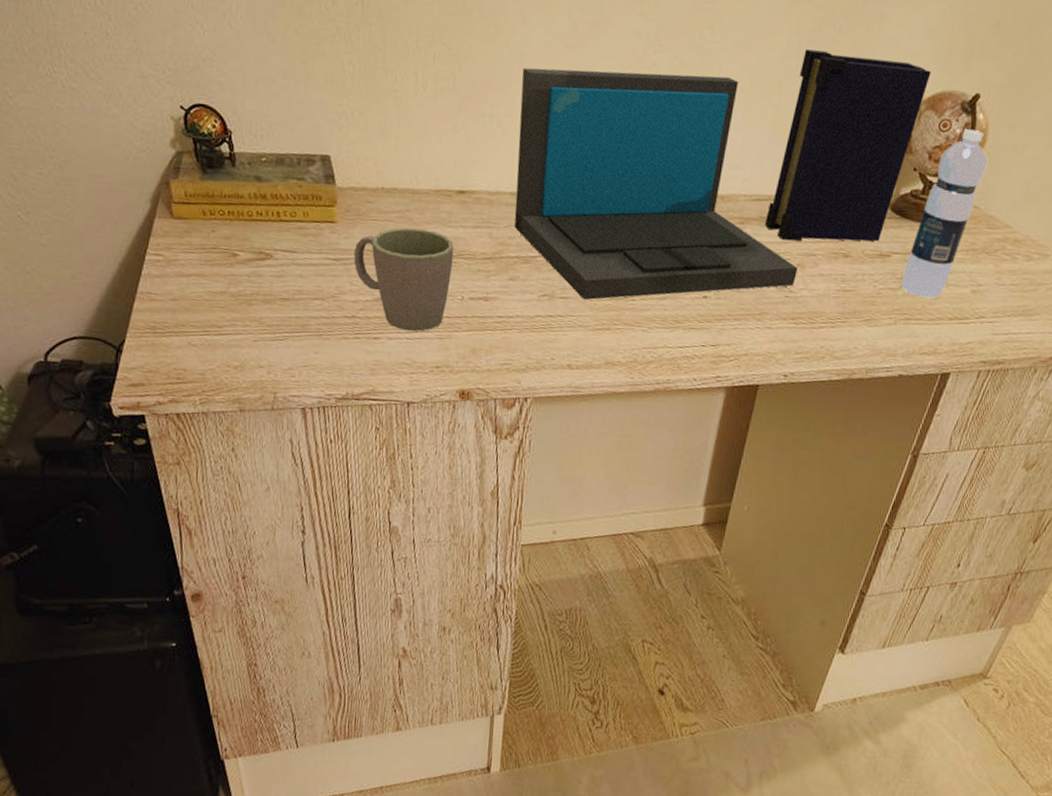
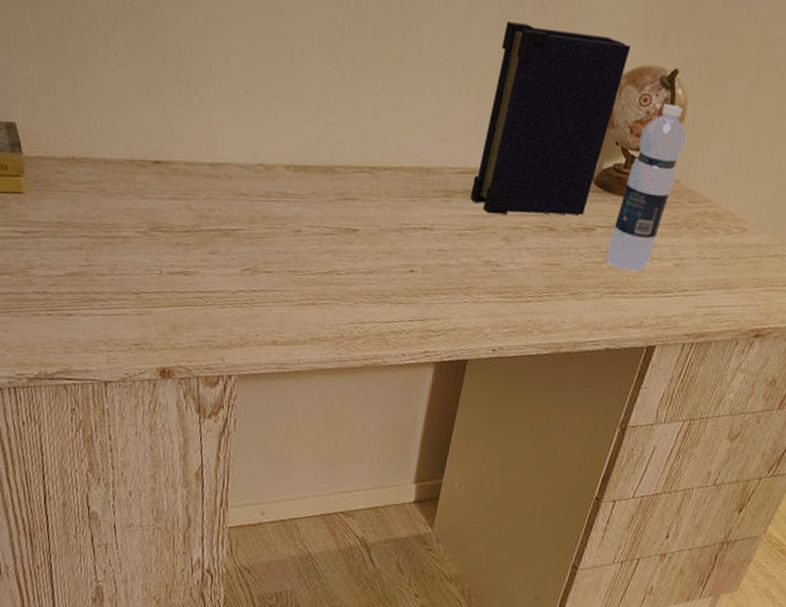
mug: present [354,227,454,332] -> none [44,199,151,308]
laptop: present [514,67,798,300] -> none [214,34,504,275]

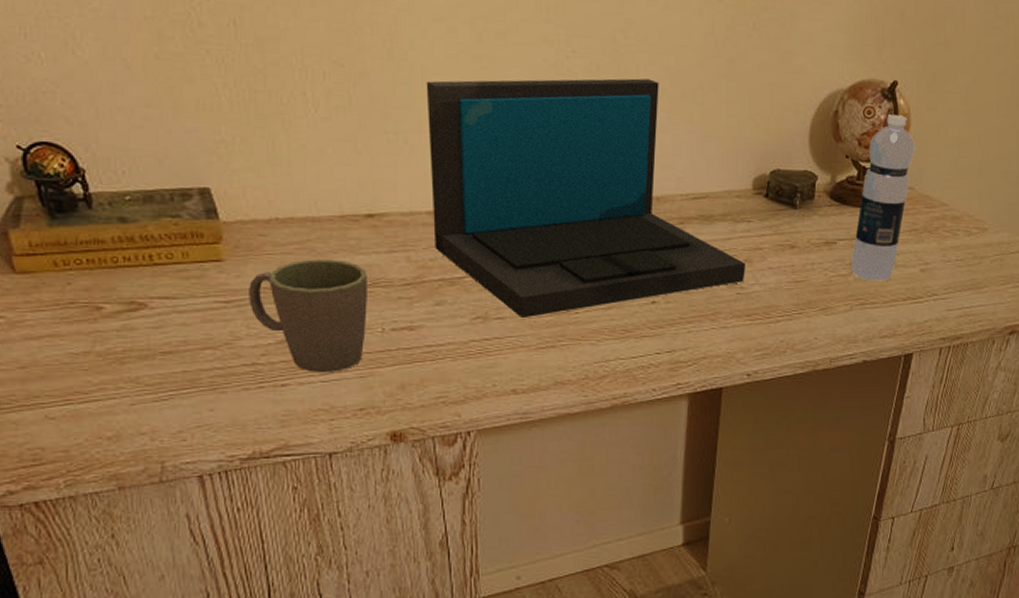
mug: none [44,199,151,308] -> present [249,259,367,373]
laptop: none [214,34,504,275] -> present [426,78,746,319]
book: present [470,21,631,215] -> none [706,47,848,237]

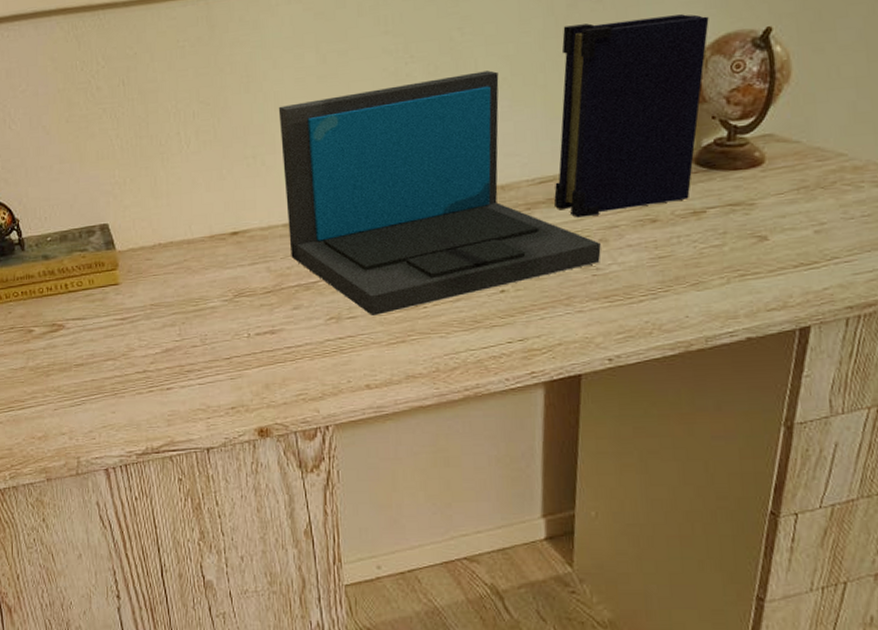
mug: present [249,259,367,373] -> none [139,275,235,377]
book: none [706,47,848,237] -> present [554,14,709,218]
water bottle: present [851,115,915,281] -> none [725,63,799,250]

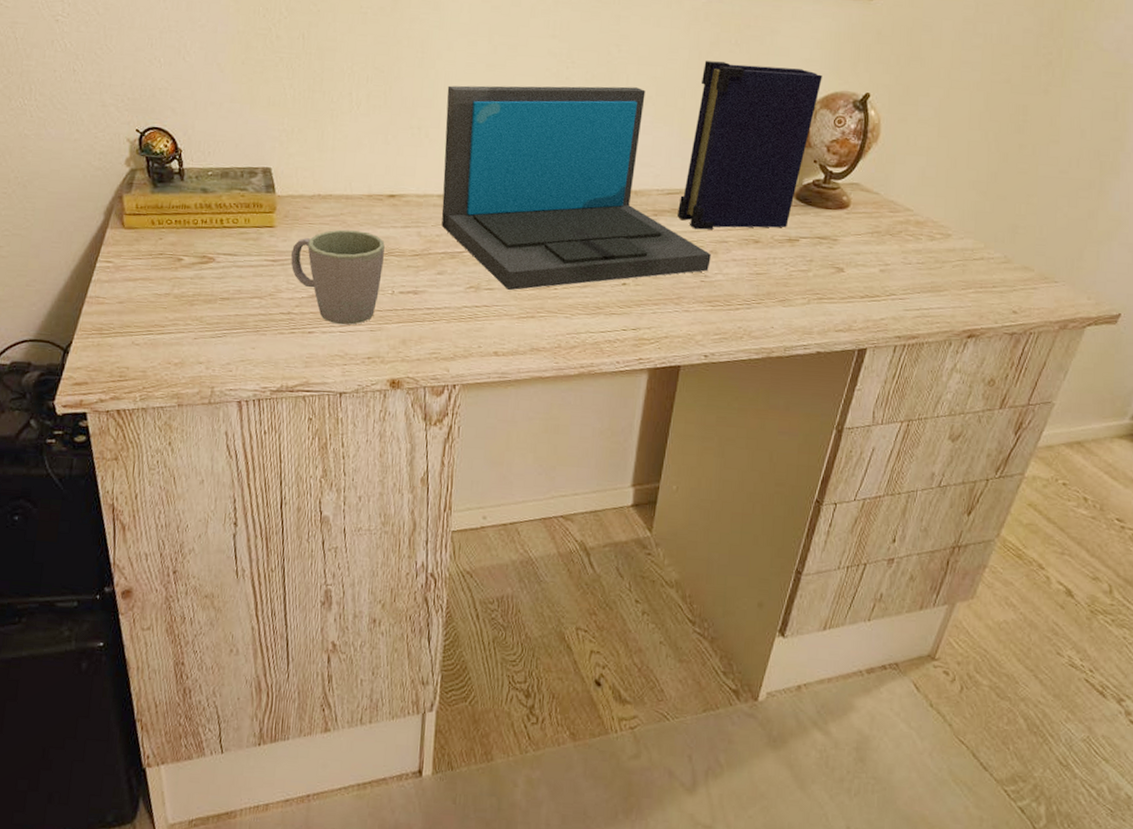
mug: none [139,275,235,377] -> present [291,229,385,325]

